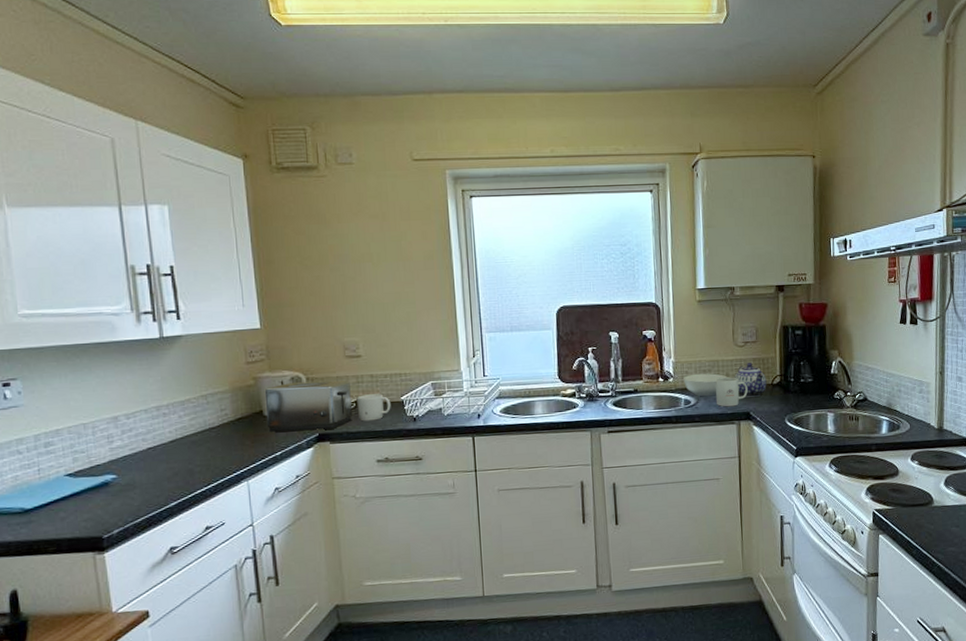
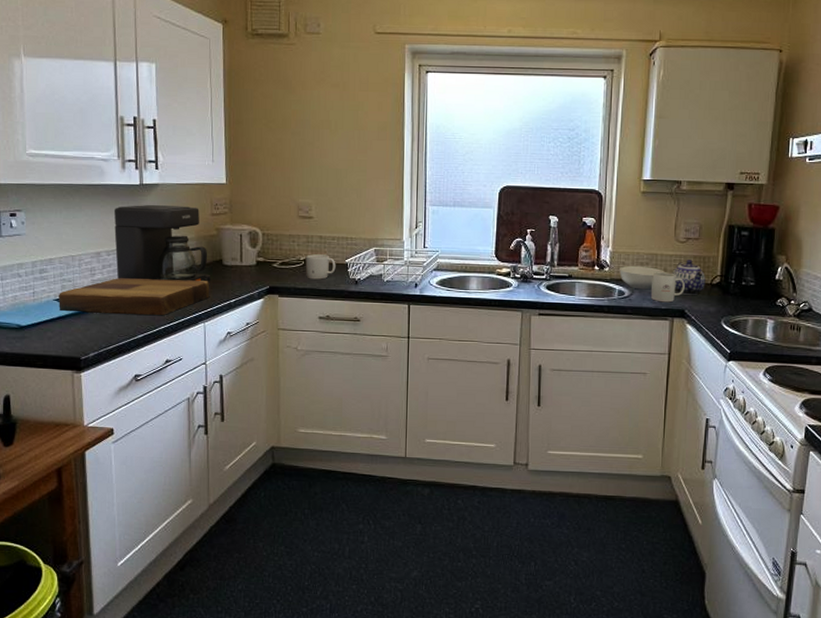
cutting board: none [70,435,252,488] -> present [59,277,210,316]
coffee maker: none [131,356,252,444] -> present [114,205,211,282]
toaster: present [264,380,352,433] -> none [225,237,301,283]

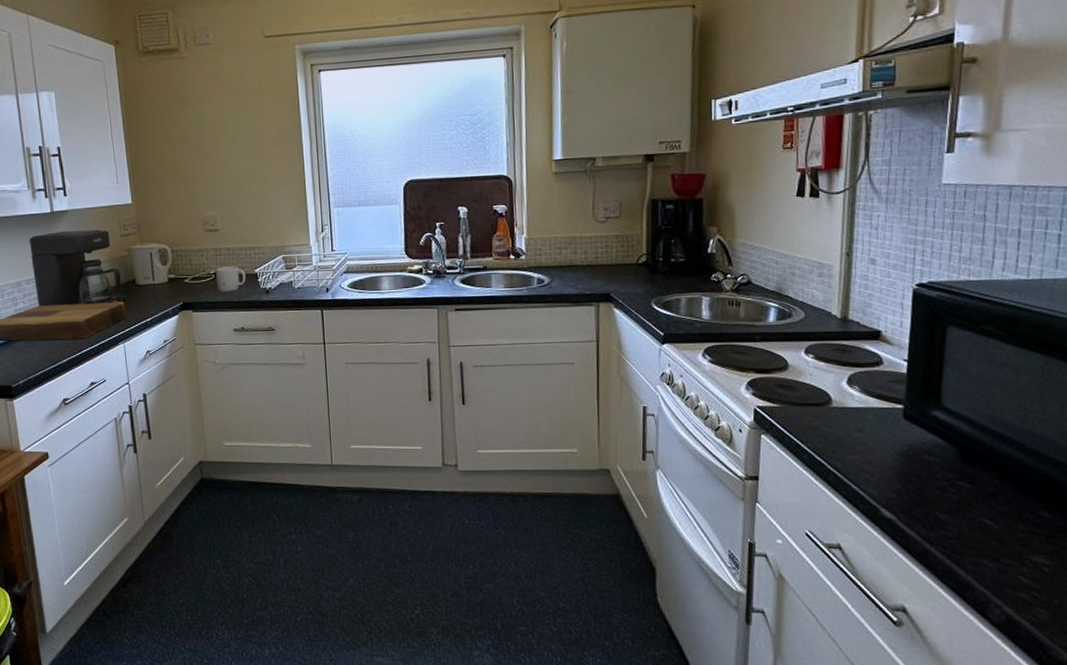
bowl: present [618,265,666,290] -> none [535,251,587,276]
mug: present [650,272,685,303] -> none [571,255,608,288]
teapot: present [672,260,706,296] -> none [593,240,631,279]

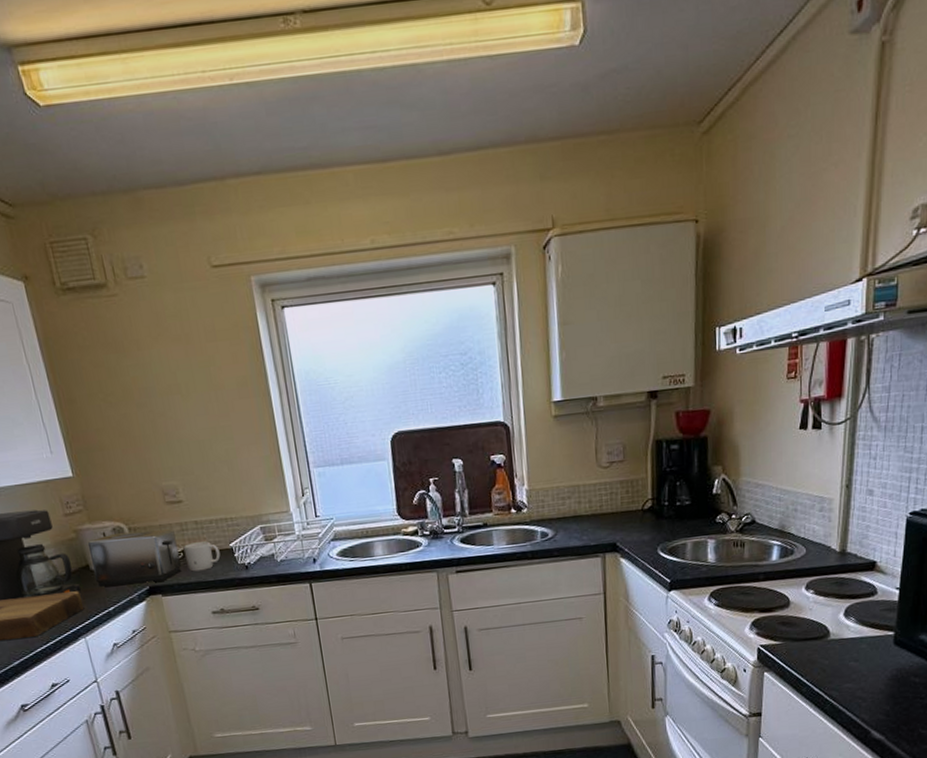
toaster: none [136,253,212,300] -> present [87,529,181,587]

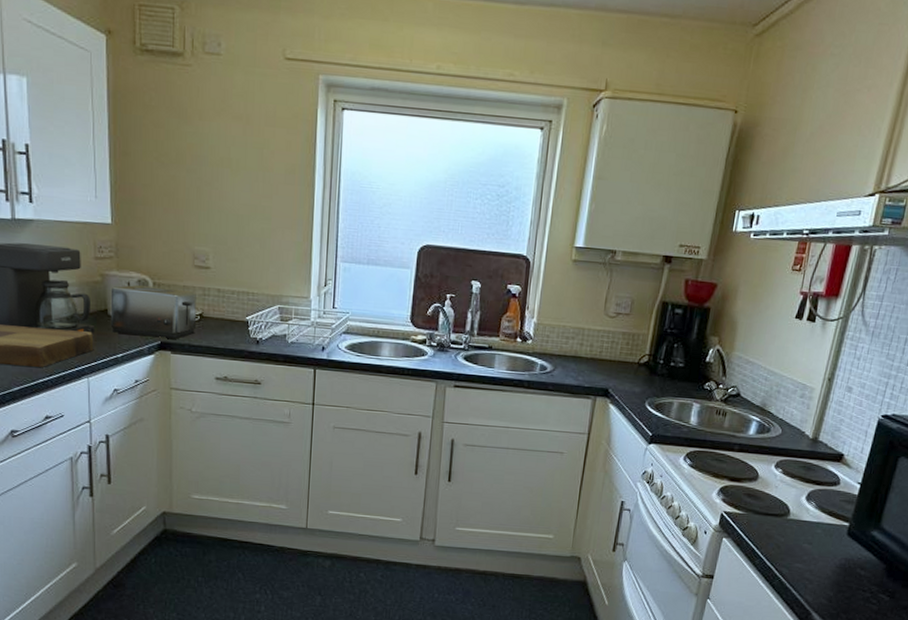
mug: present [183,541,221,572] -> none [201,308,235,337]

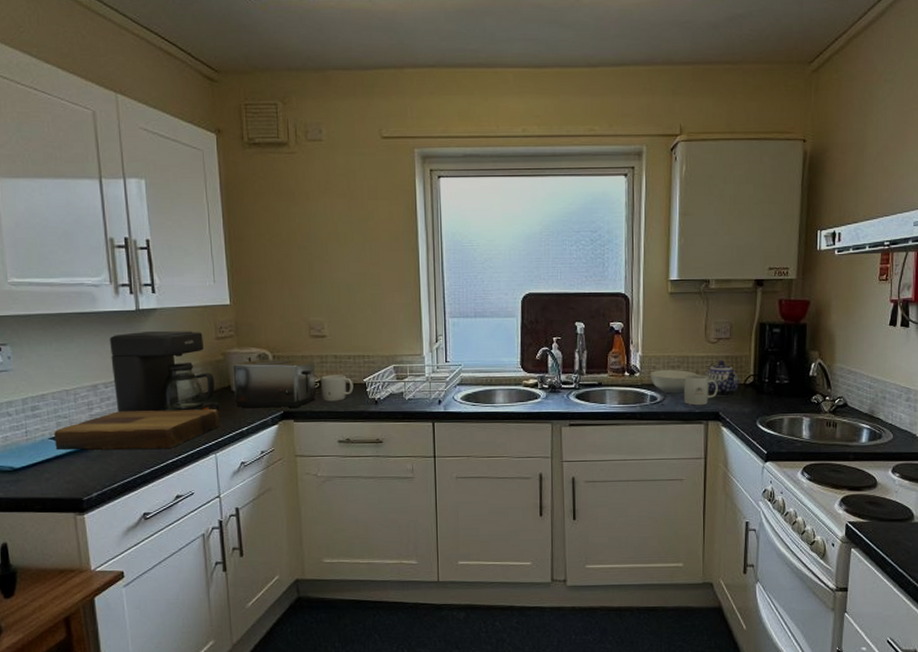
mug: none [201,308,235,337] -> present [320,375,354,402]
bowl: none [542,339,592,366] -> present [649,369,698,394]
mug: none [573,347,611,381] -> present [683,374,718,406]
teapot: none [598,336,634,375] -> present [704,360,739,398]

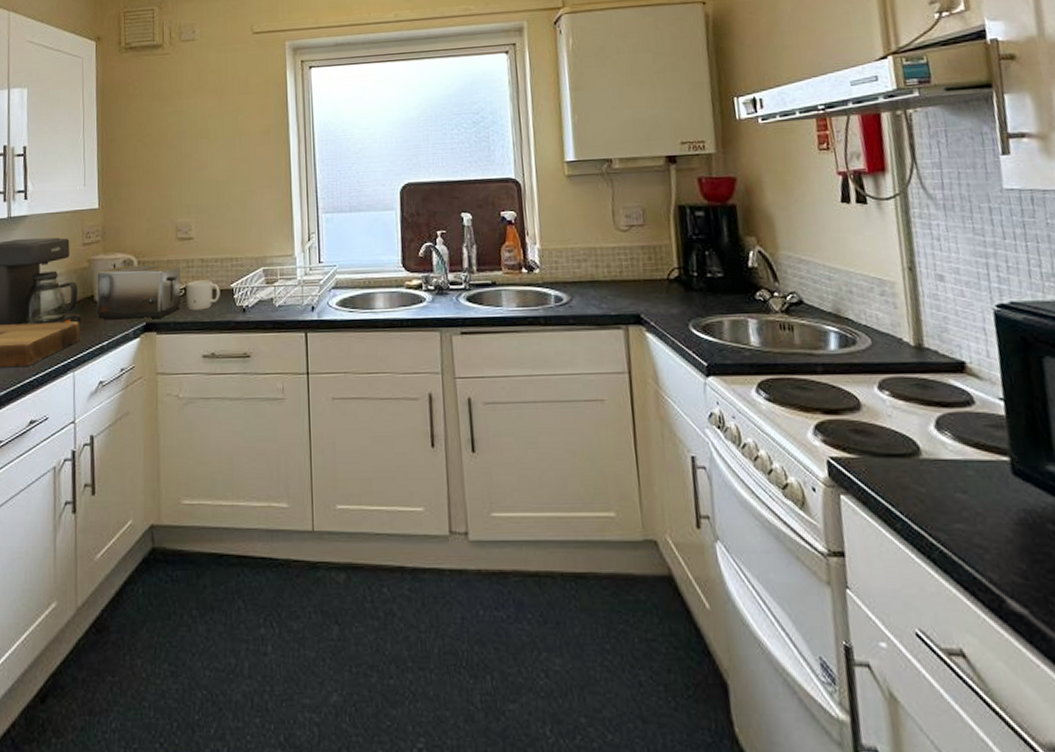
bowl: present [649,369,698,394] -> none [551,263,610,293]
mug: present [683,374,718,406] -> none [593,269,636,307]
teapot: present [704,360,739,398] -> none [617,251,662,297]

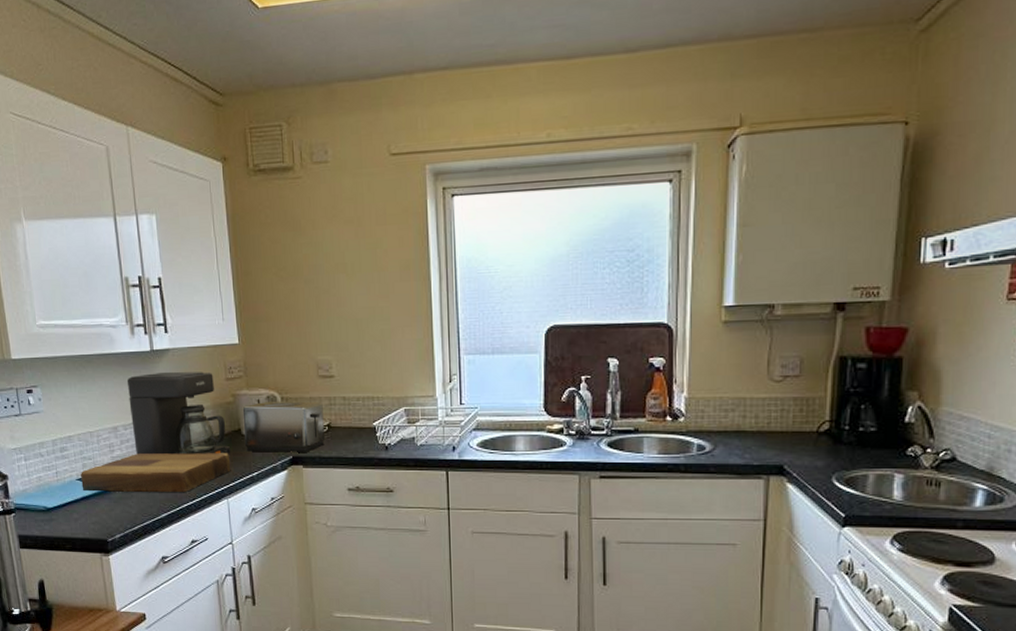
mug: present [185,280,220,311] -> none [329,418,363,447]

